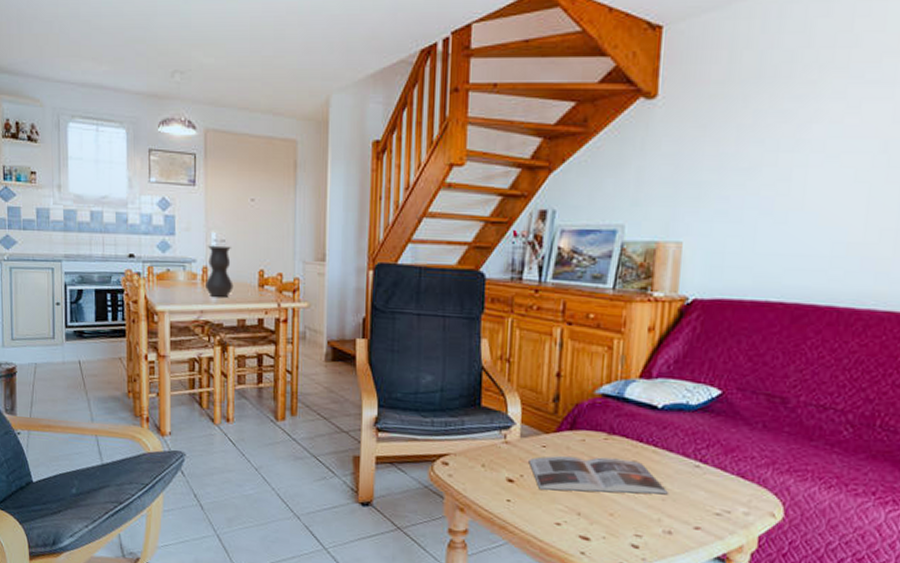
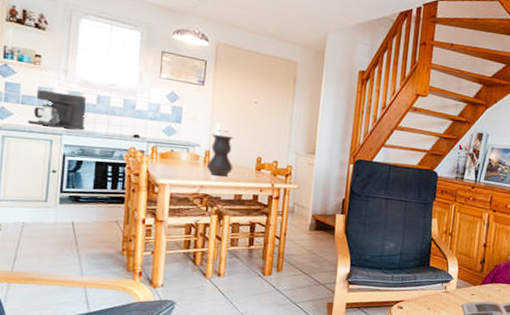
coffee maker: none [30,212,82,255] -> present [27,90,86,131]

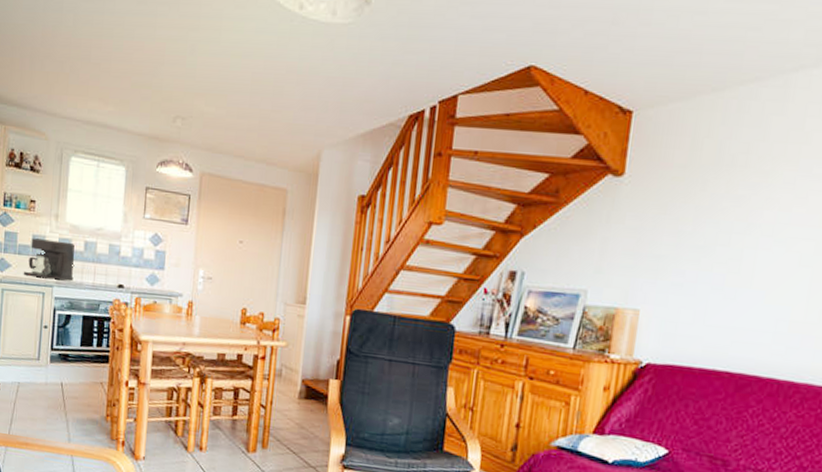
vase: present [207,133,234,177] -> none [189,281,218,333]

